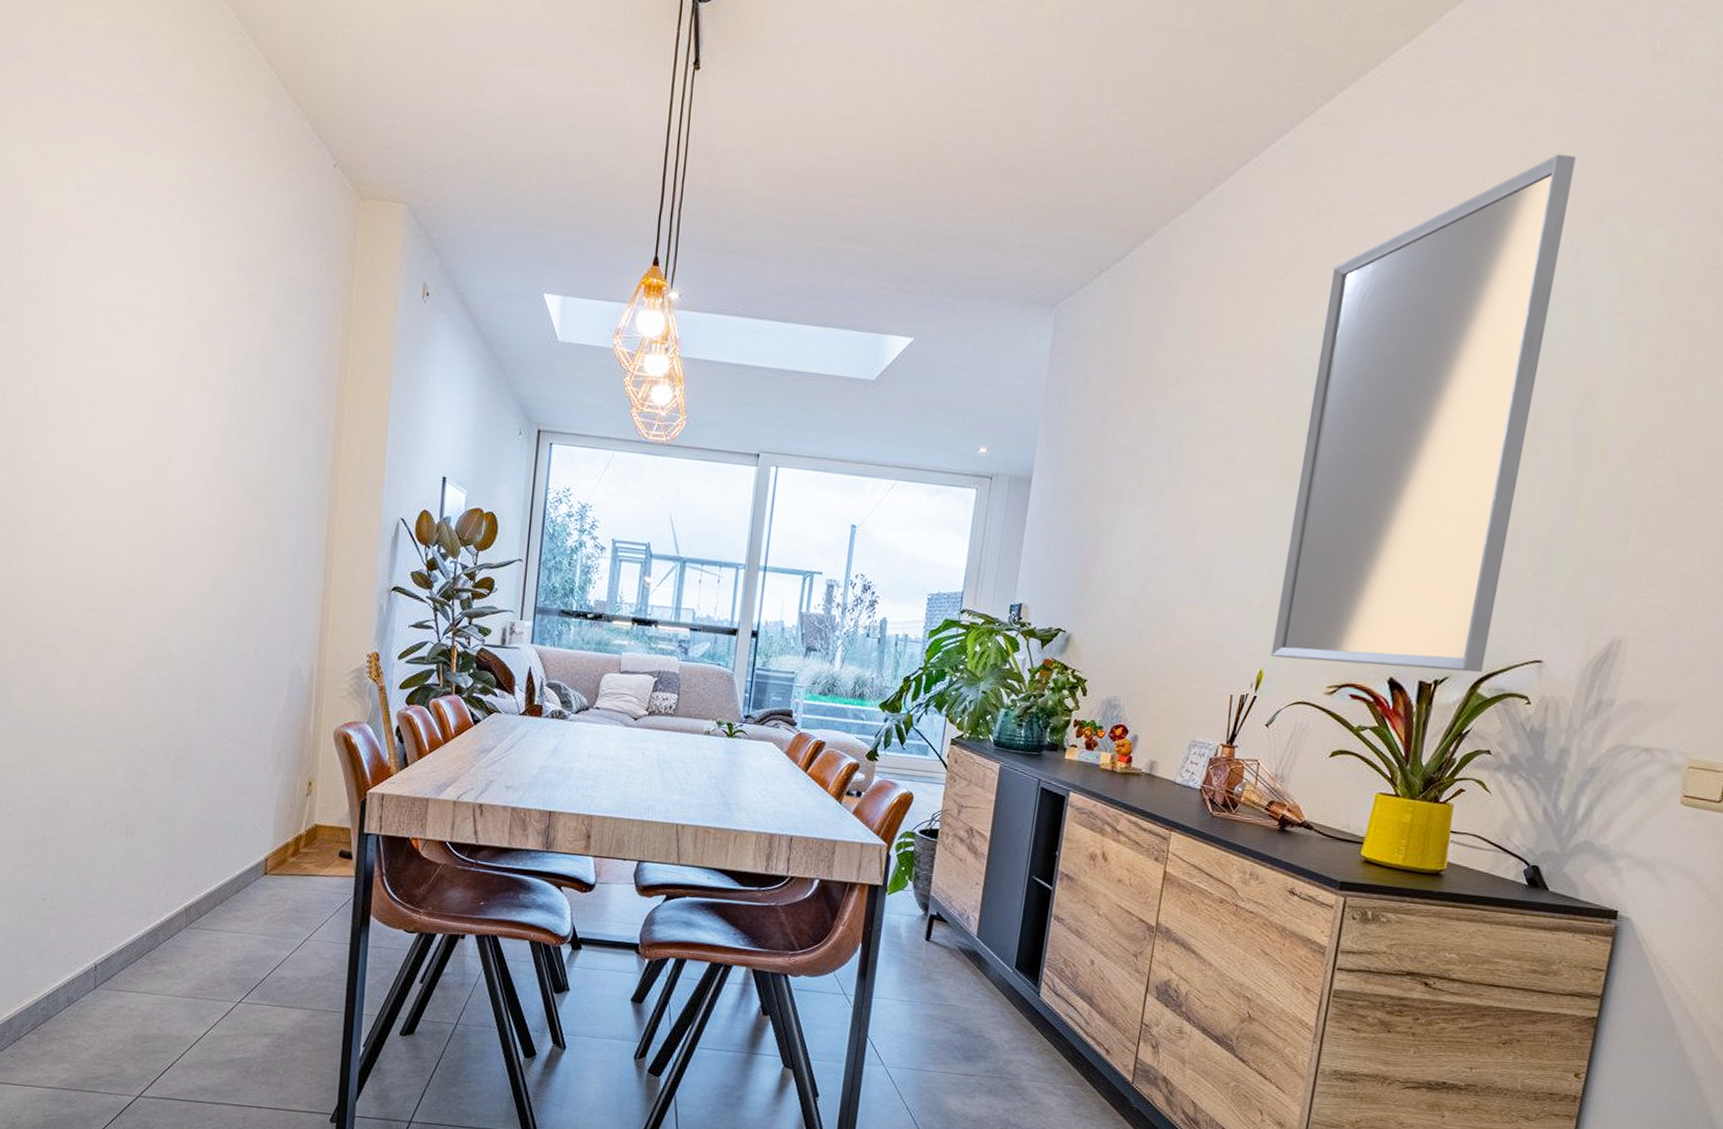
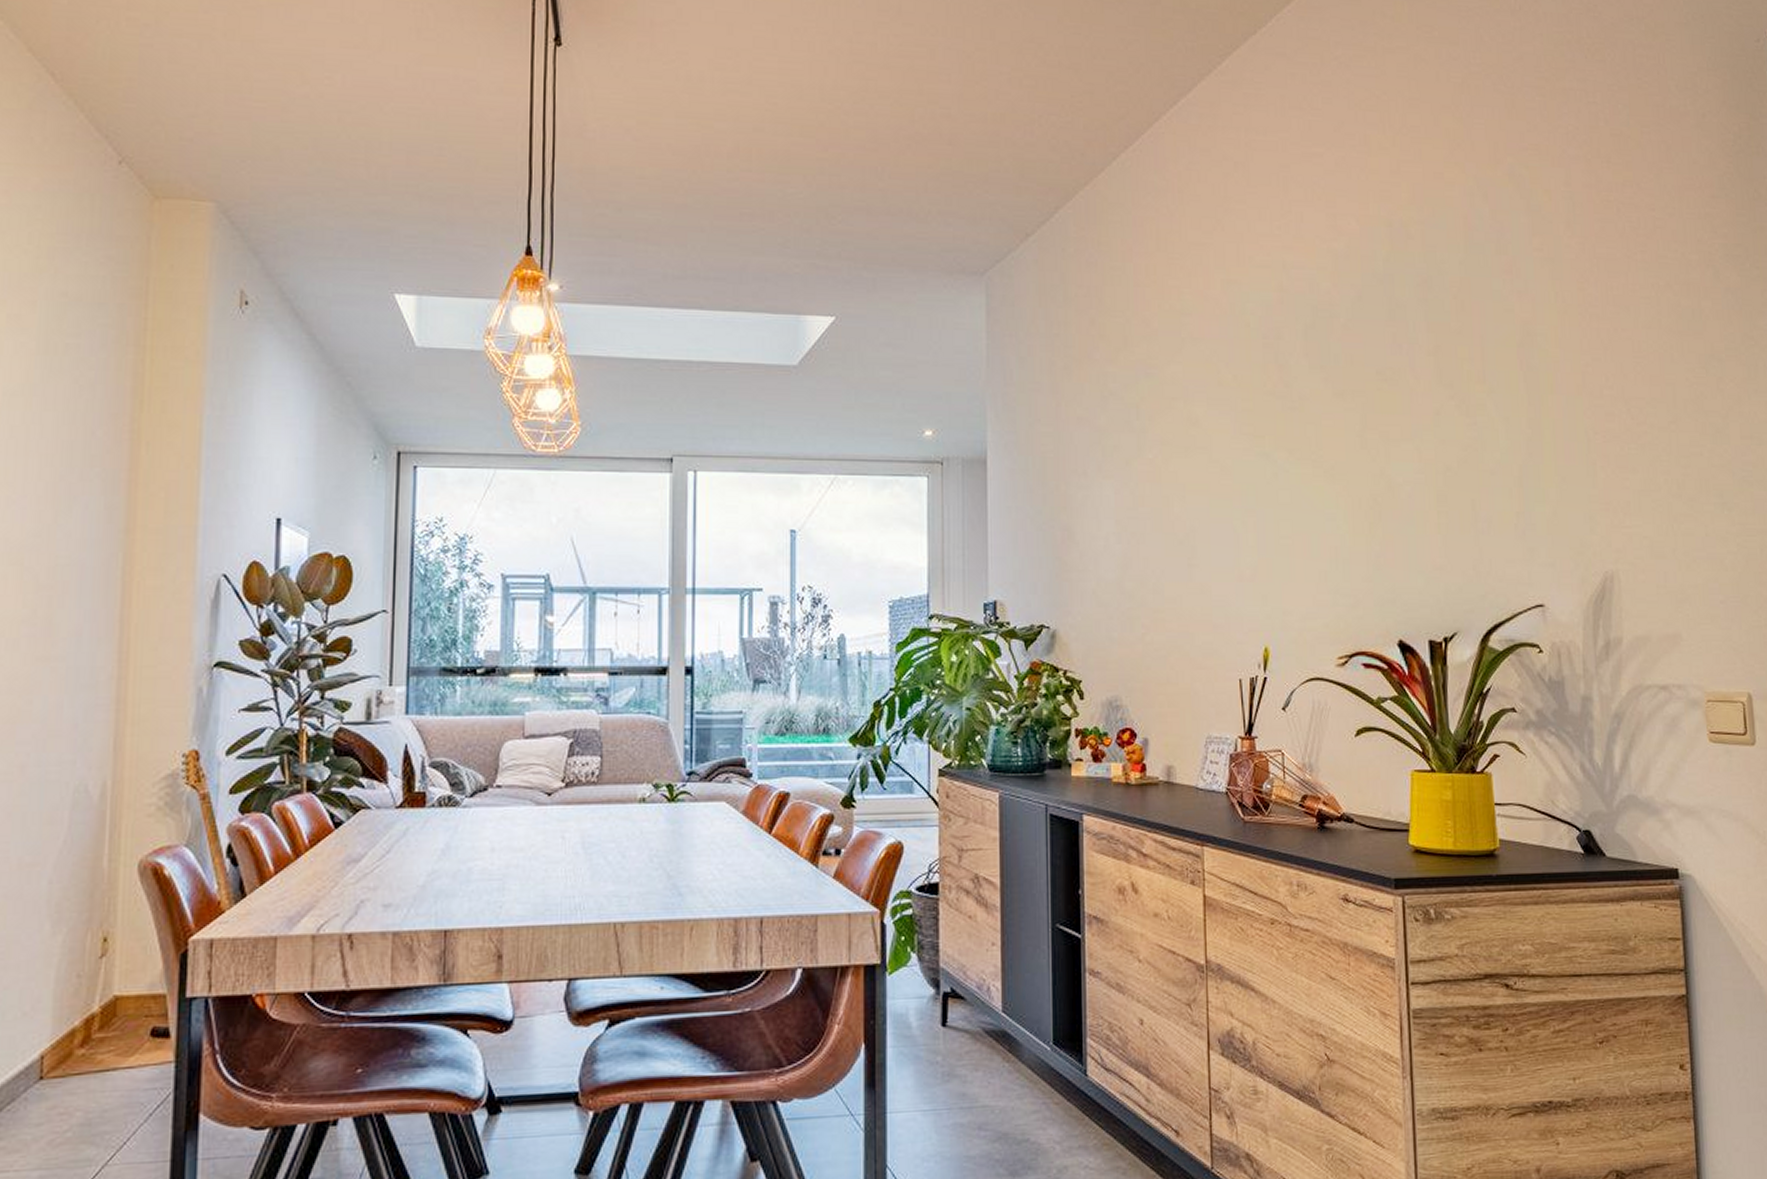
home mirror: present [1270,154,1576,673] -> none [1260,102,1489,632]

